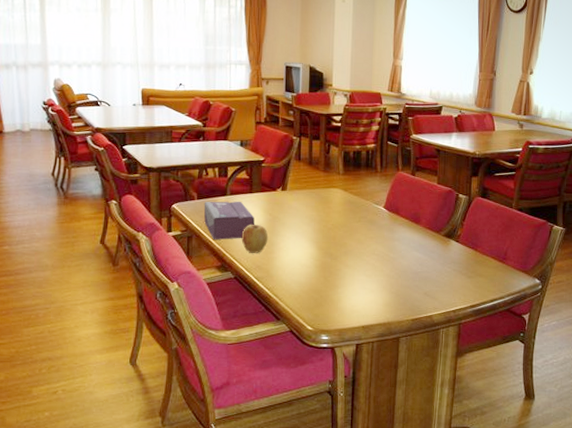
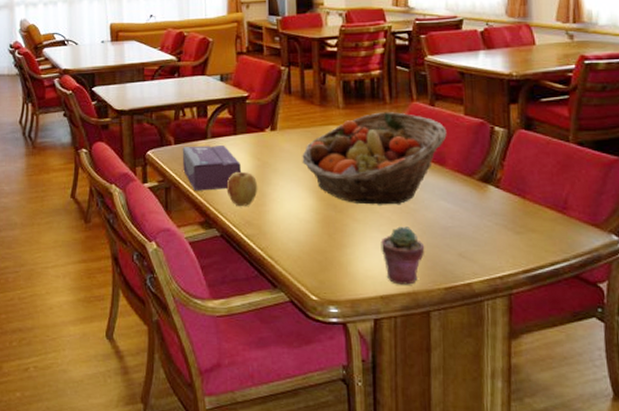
fruit basket: none [306,179,423,255] -> present [302,112,447,205]
potted succulent: none [365,271,399,317] -> present [381,226,425,285]

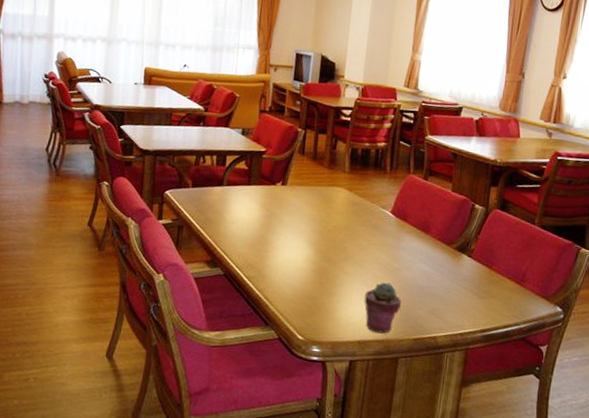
tissue box: present [182,144,241,191] -> none [197,190,250,233]
apple: present [226,172,258,206] -> none [234,219,264,251]
fruit basket: present [302,112,447,205] -> none [306,180,435,264]

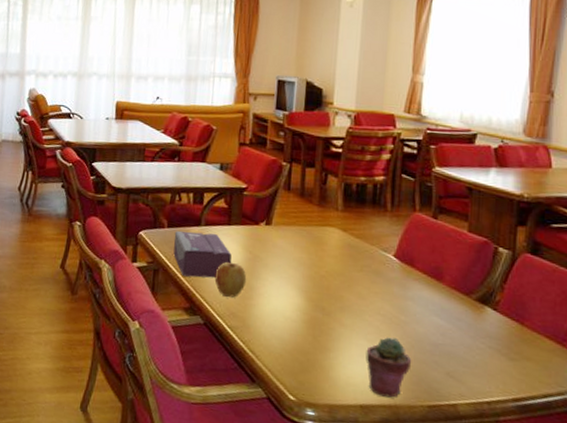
tissue box: none [197,190,250,233] -> present [173,231,232,278]
apple: none [234,219,264,251] -> present [214,262,247,298]

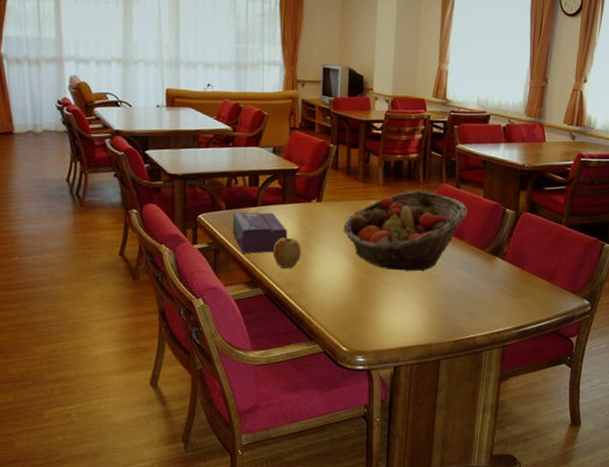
fruit basket: none [294,219,448,316] -> present [343,191,468,272]
potted succulent: present [366,337,412,398] -> none [404,289,441,338]

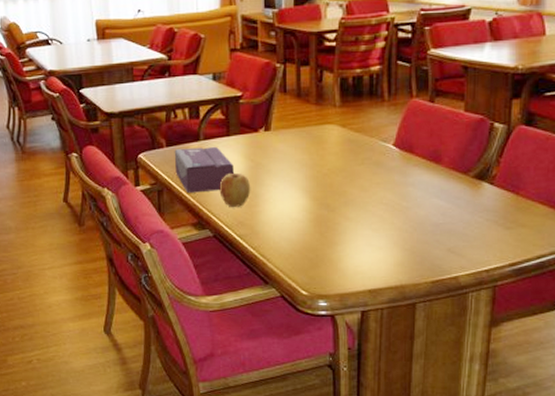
fruit basket: present [343,191,468,272] -> none [296,109,445,204]

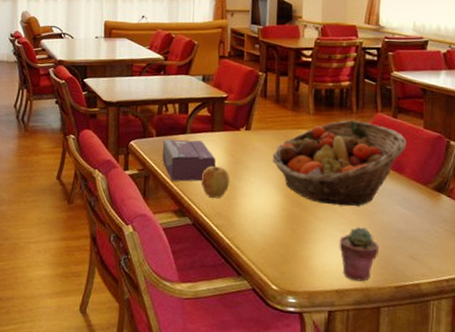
fruit basket: none [296,109,445,204] -> present [272,120,407,207]
potted succulent: none [371,224,415,279] -> present [339,227,380,282]

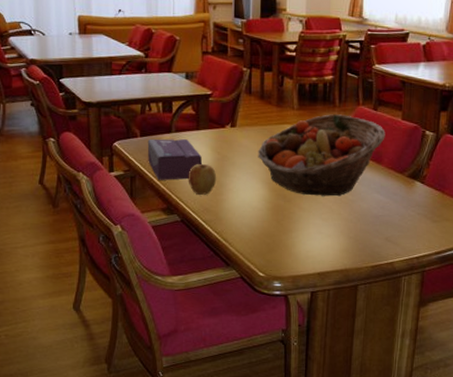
potted succulent: present [339,227,380,282] -> none [321,215,358,264]

